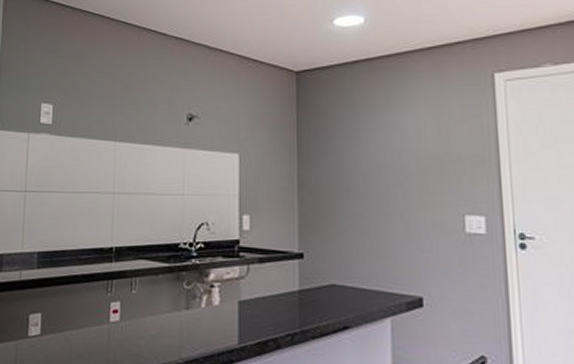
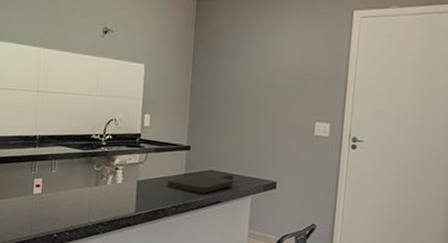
cutting board: none [277,289,365,316] -> present [167,174,234,193]

